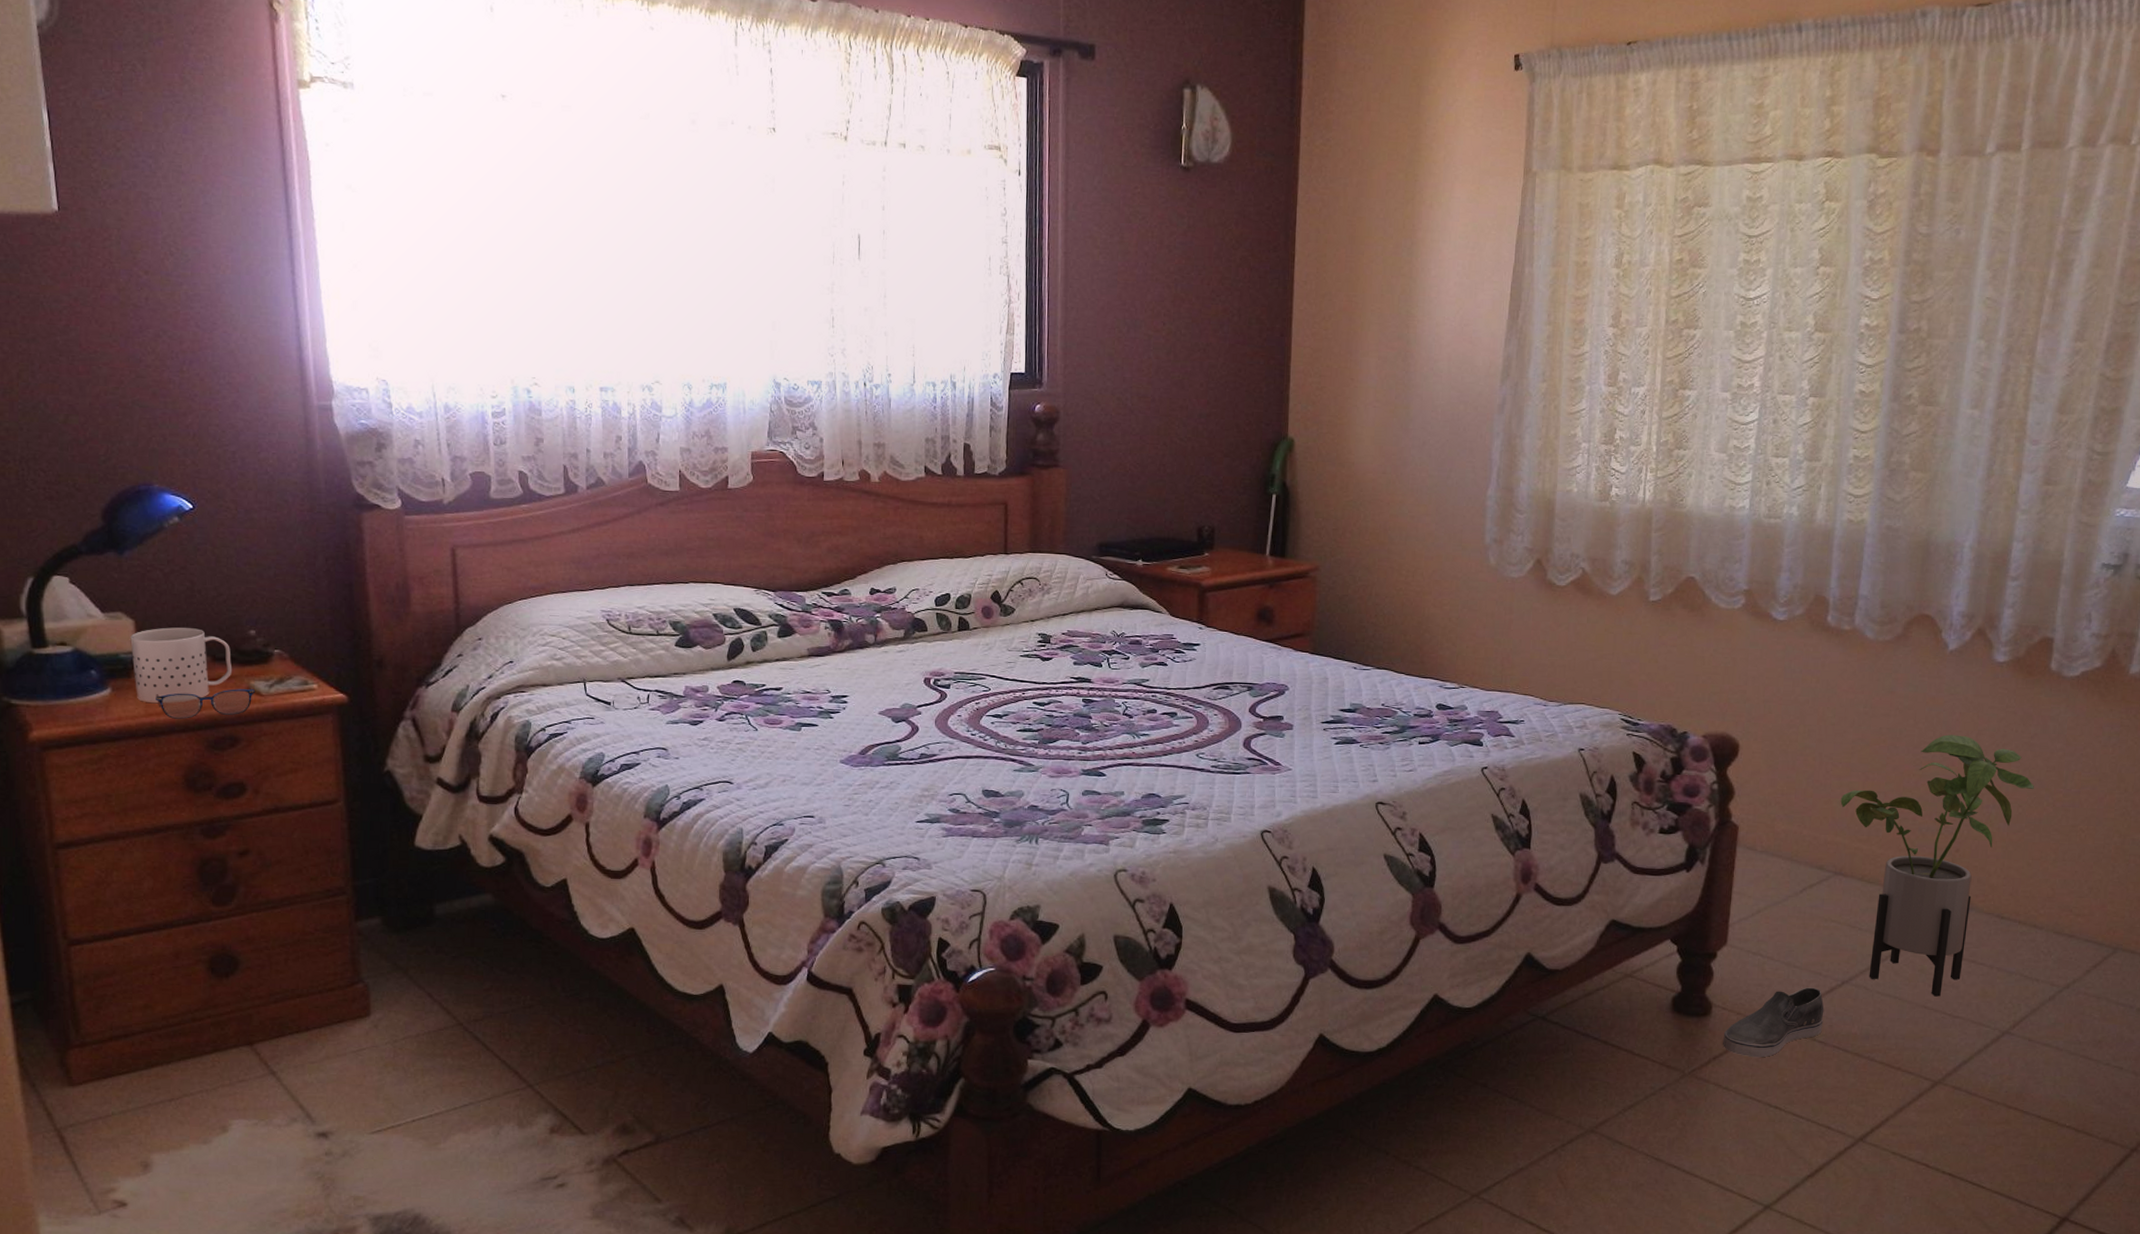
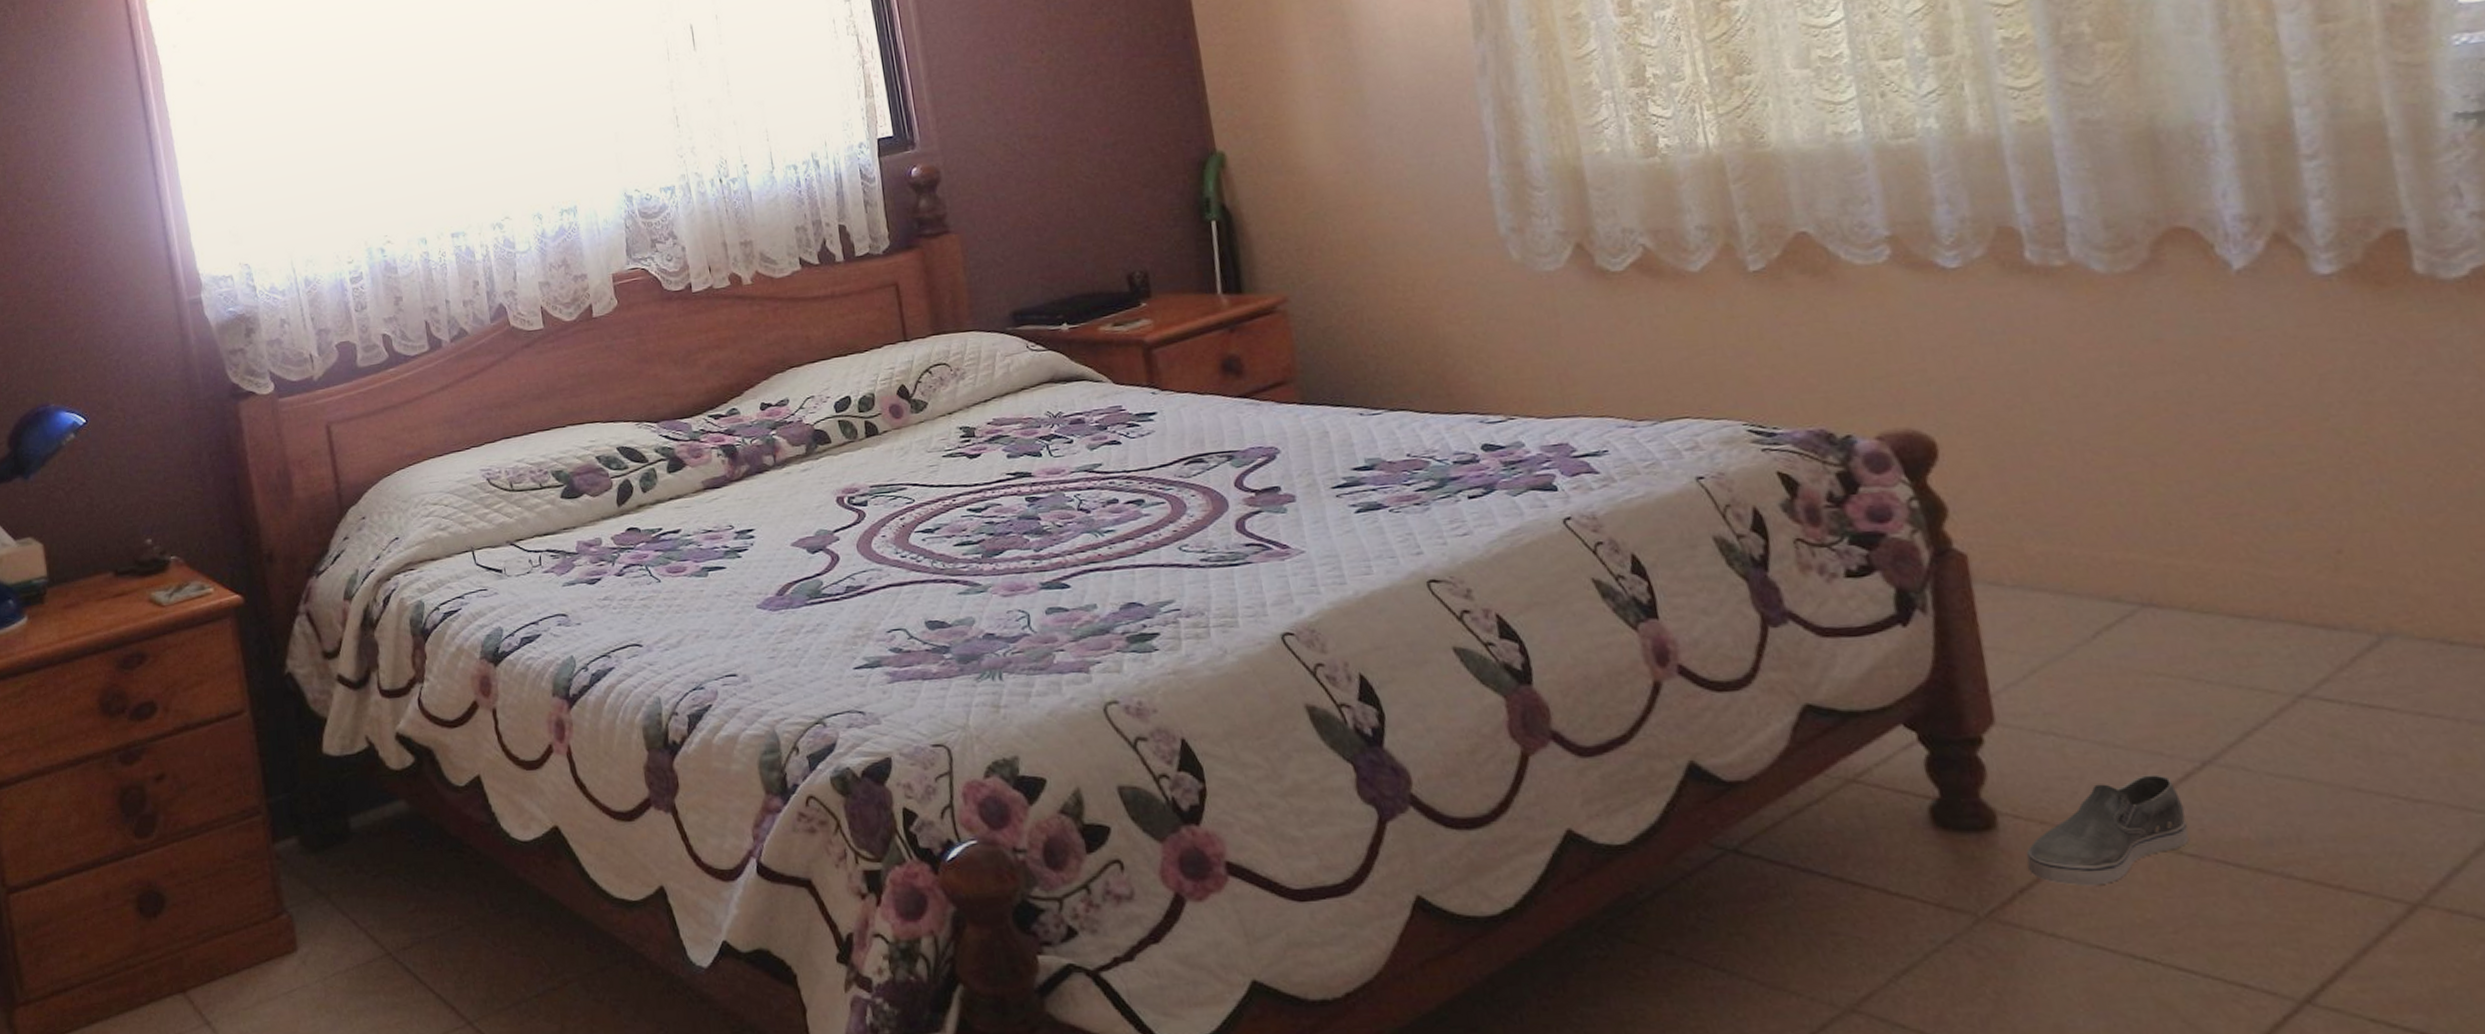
mug: present [130,627,233,704] -> none [40,544,134,628]
glasses: present [156,687,256,719] -> none [67,598,157,641]
house plant: present [1840,734,2034,997] -> none [2119,385,2444,773]

